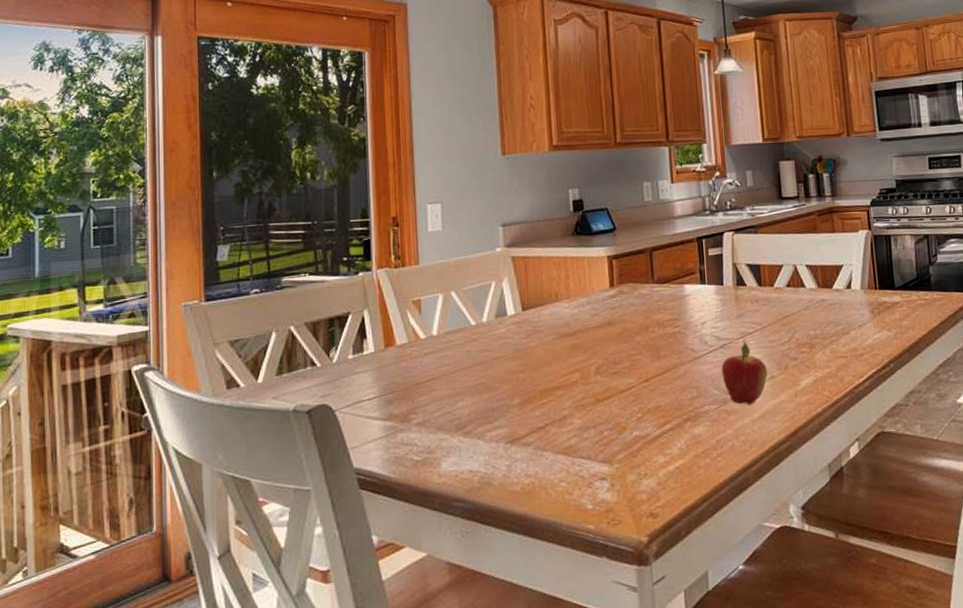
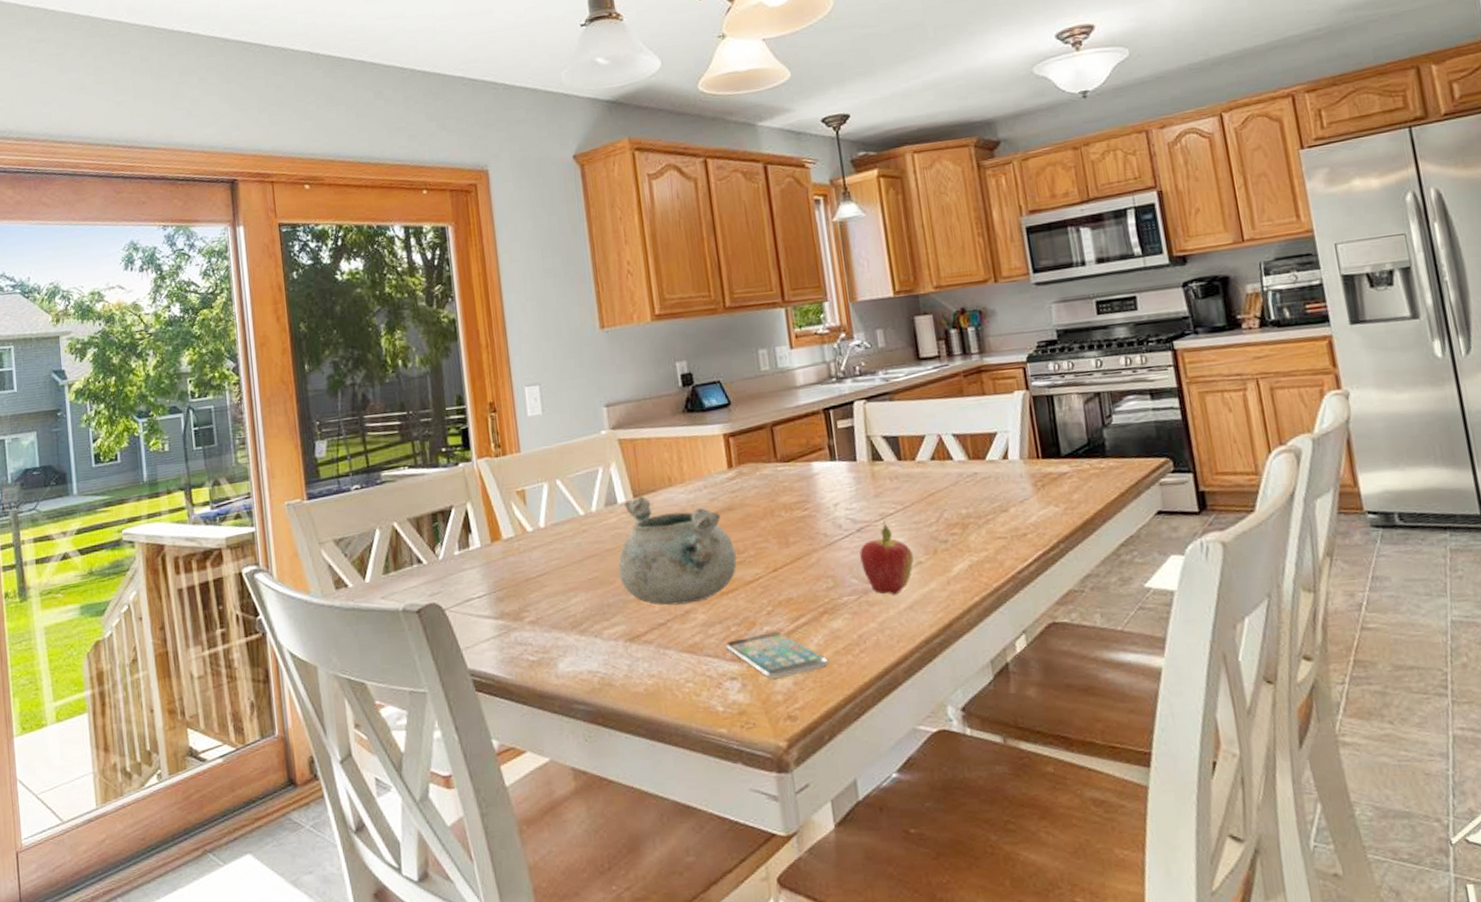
decorative bowl: none [504,310,613,411] -> present [618,496,737,606]
smartphone: none [598,436,689,480] -> present [725,632,829,679]

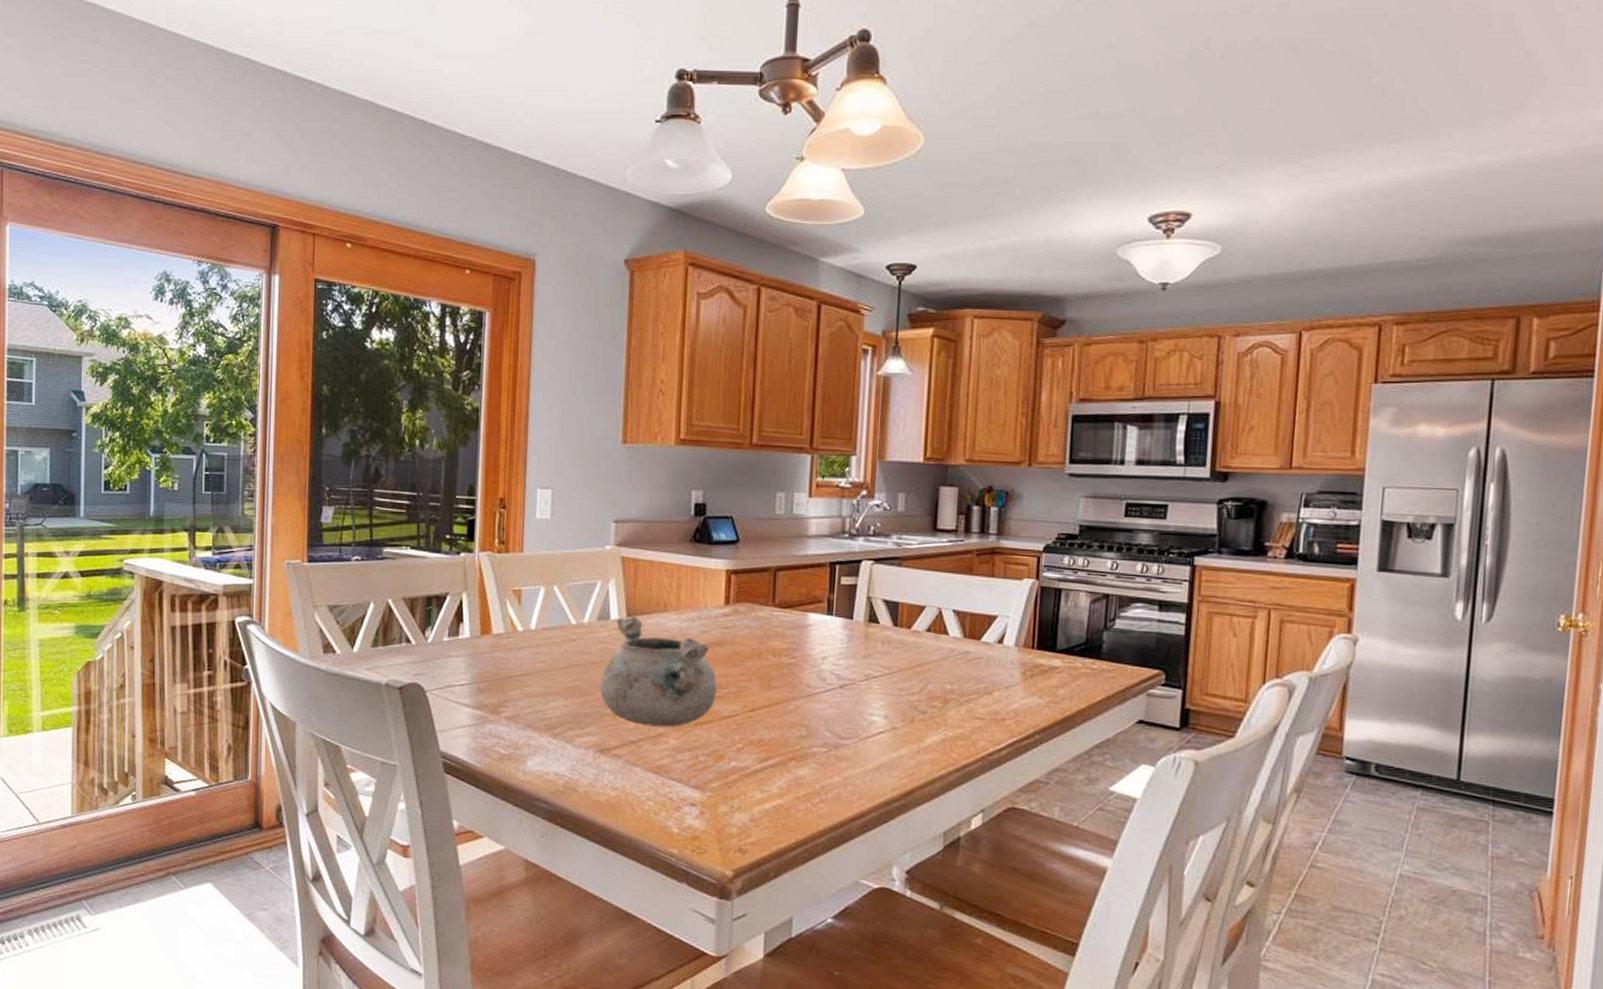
smartphone: present [725,632,829,679] -> none [691,767,788,813]
fruit: present [859,521,914,595] -> none [837,682,890,755]

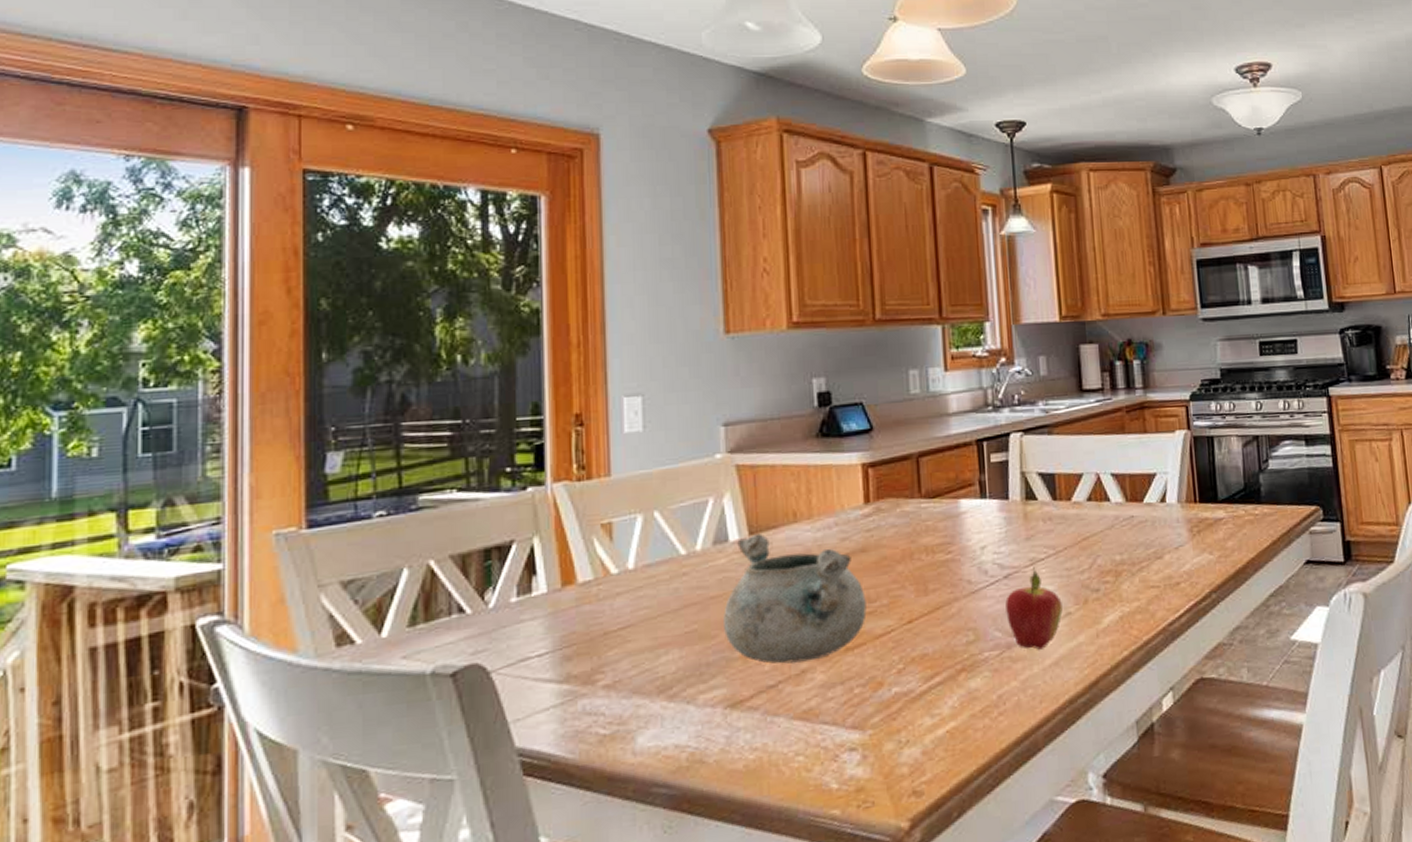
fruit: none [837,682,890,755] -> present [1005,567,1063,650]

